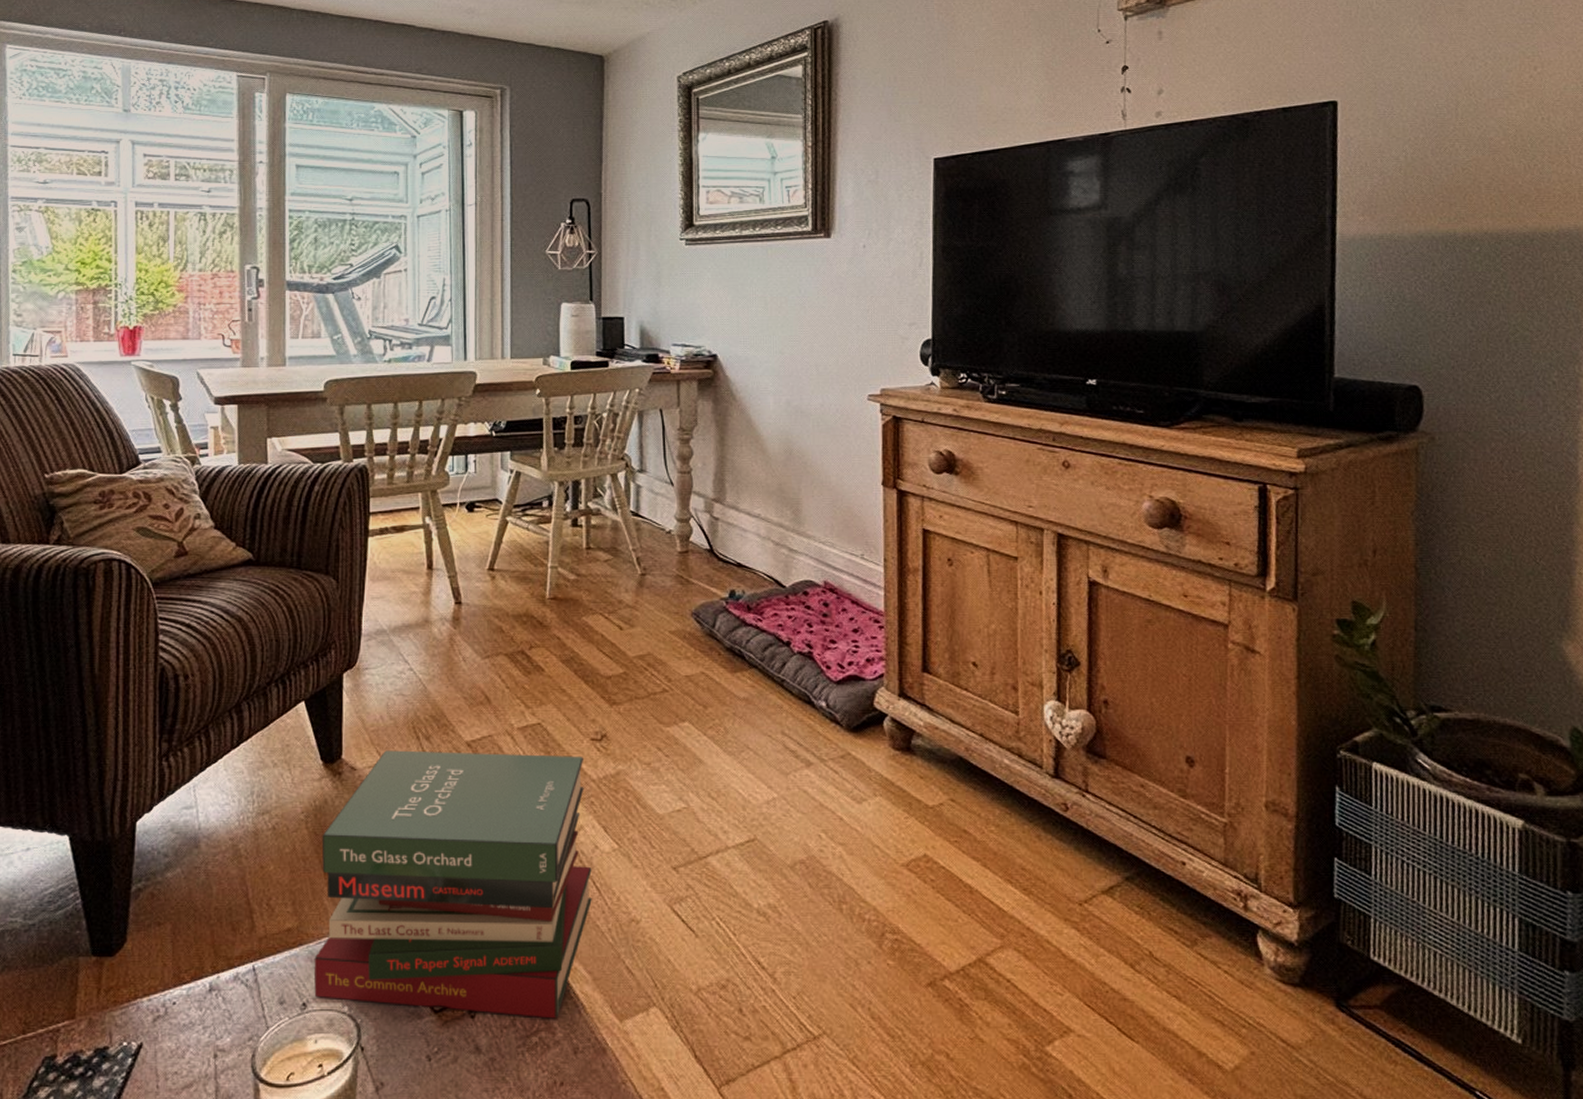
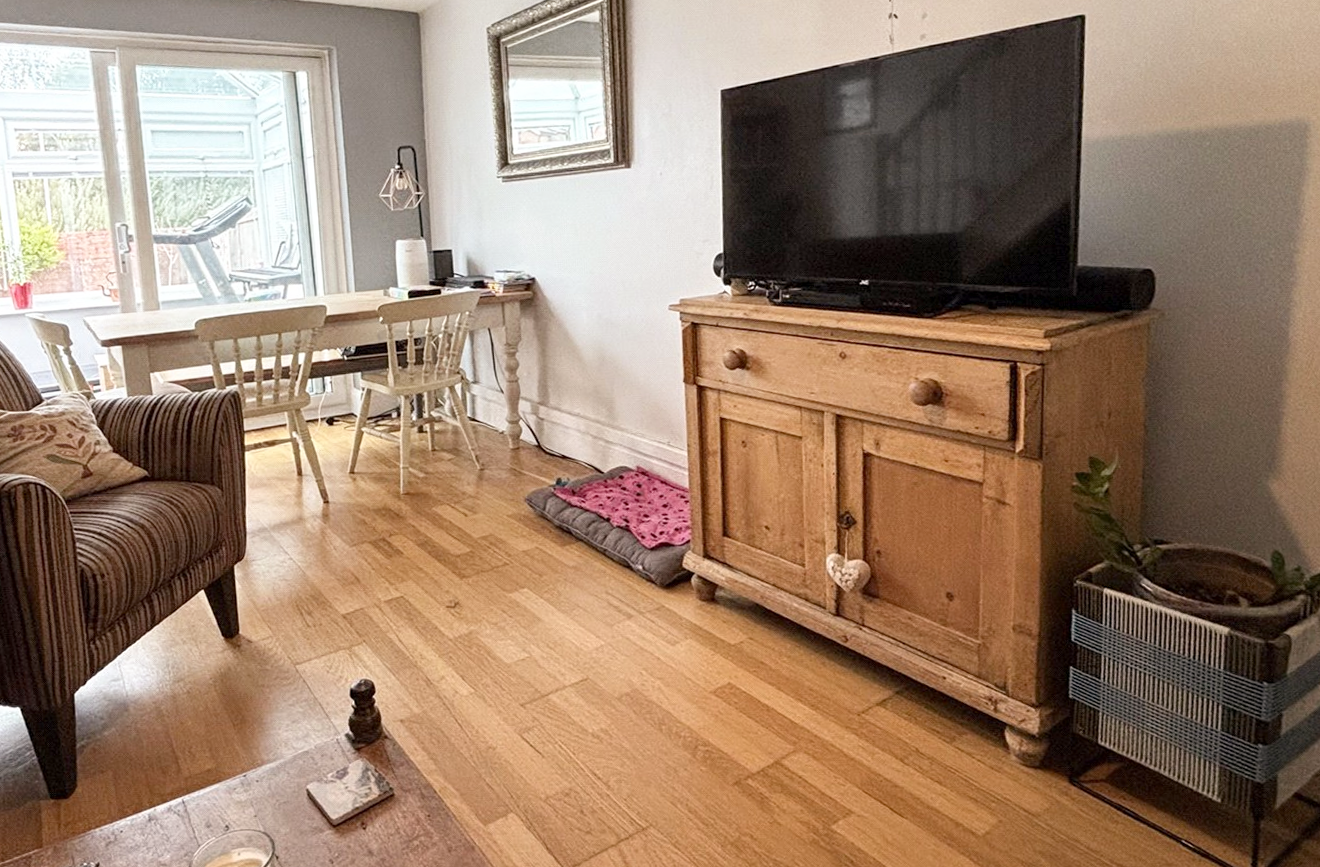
books: present [313,750,592,1019] -> none [229,620,456,827]

